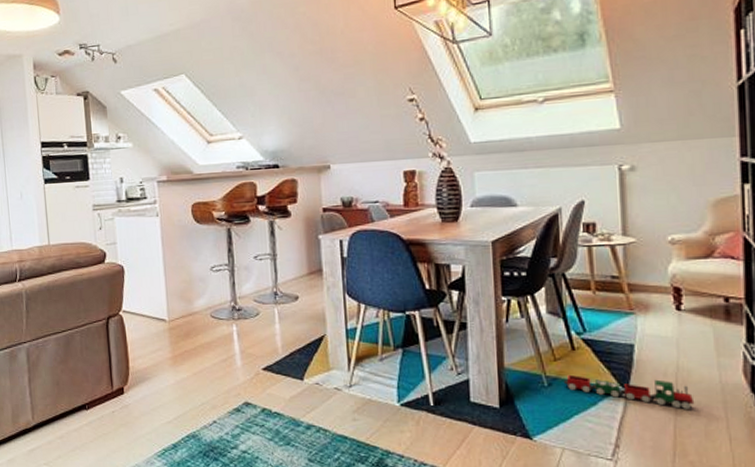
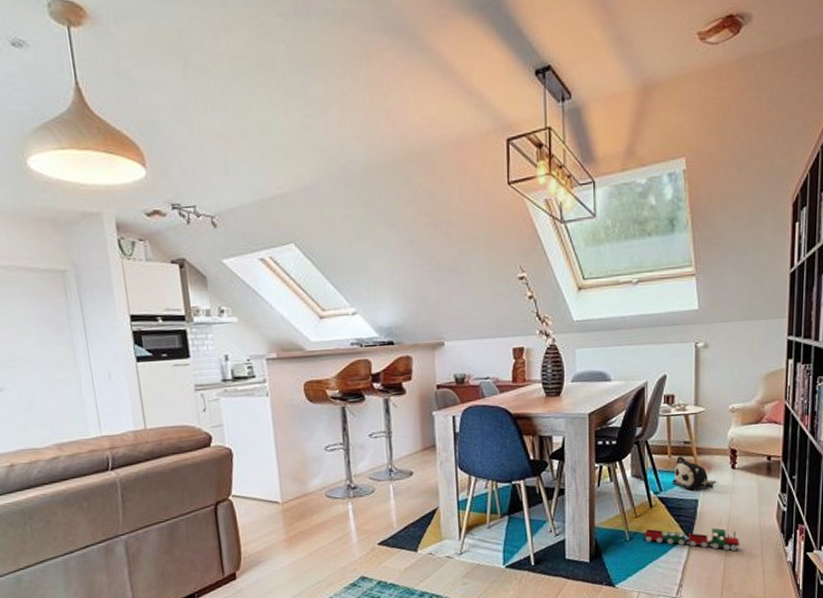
plush toy: none [599,292,657,334] -> present [672,456,716,491]

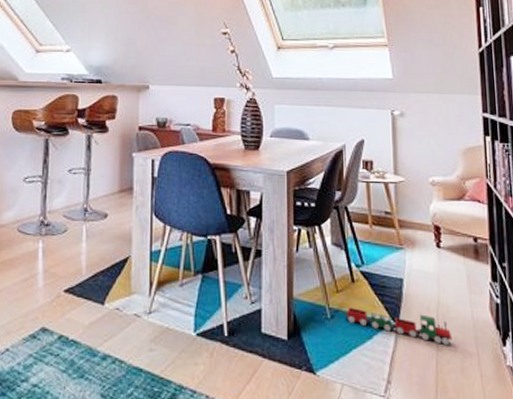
plush toy: present [672,456,716,491] -> none [374,227,421,269]

